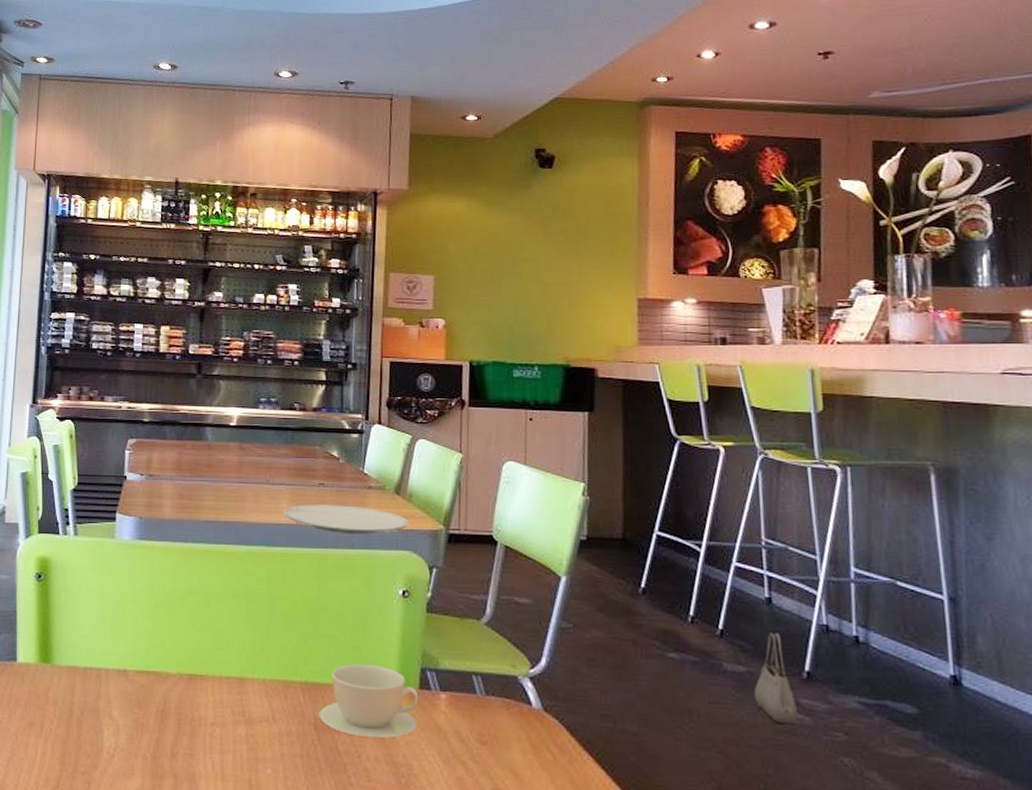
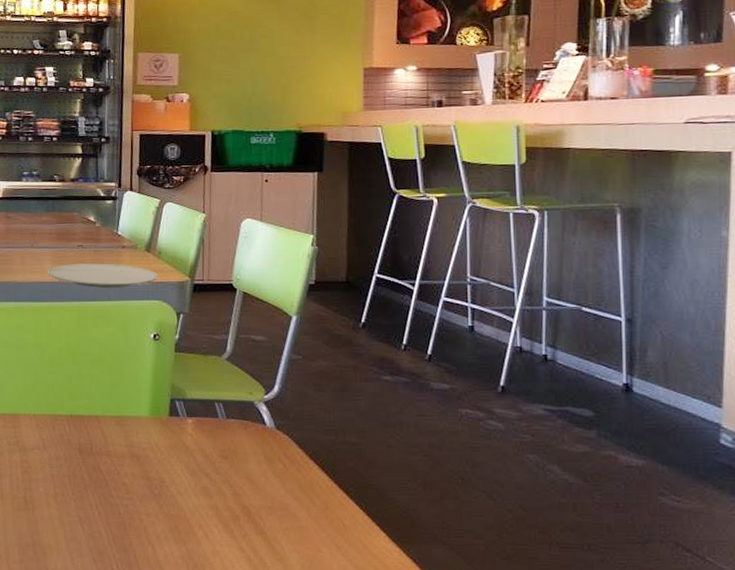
teacup: present [319,664,419,738] -> none [83,397,169,458]
handbag: present [753,633,798,725] -> none [455,355,492,430]

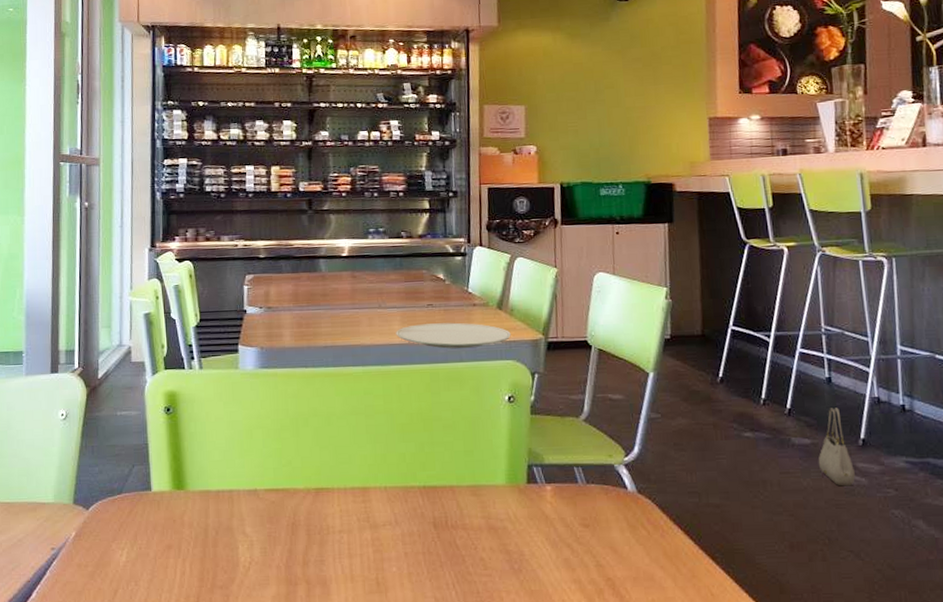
handbag: none [455,355,492,430] -> present [818,407,855,487]

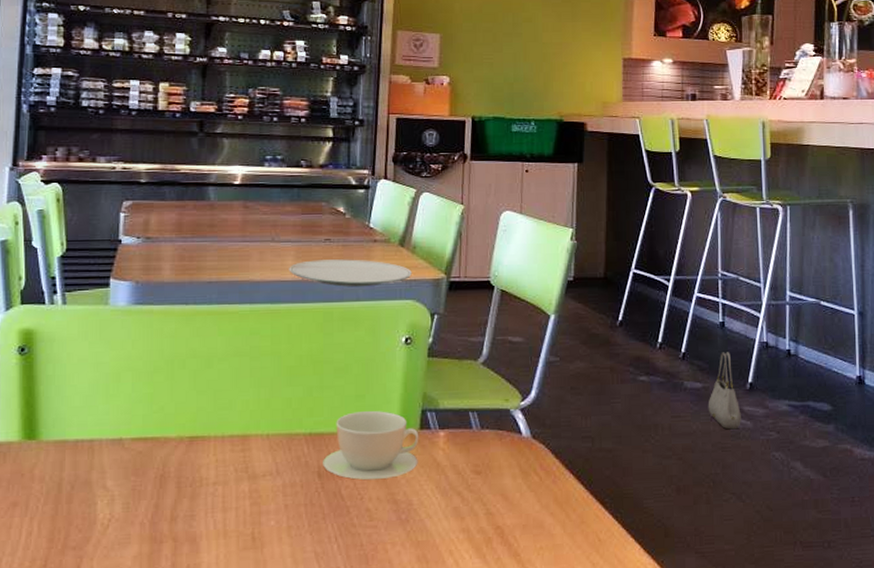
teacup: none [437,465,528,530] -> present [323,410,419,480]

